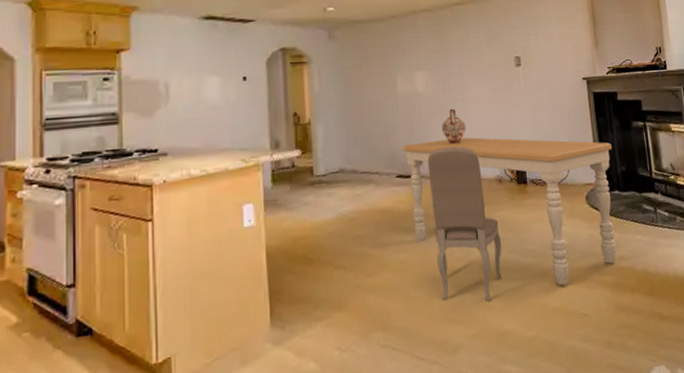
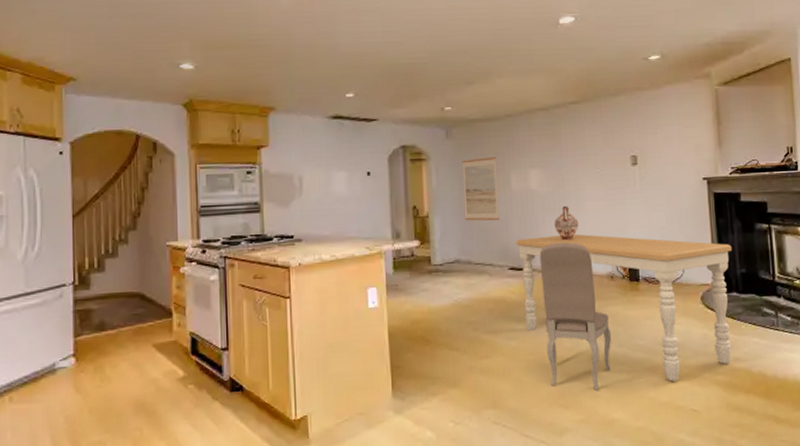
wall art: none [345,59,386,127] -> present [462,157,500,221]

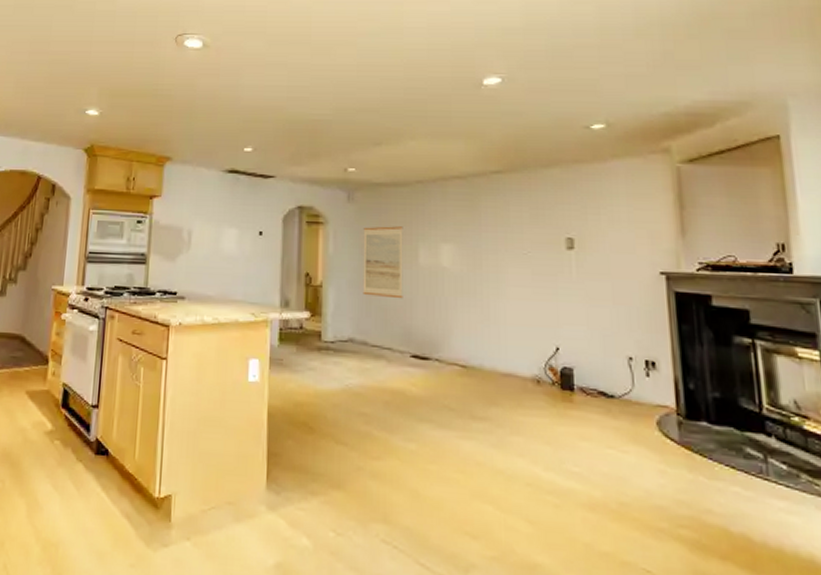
dining table: present [516,233,733,382] -> none [421,322,701,527]
dining chair: present [539,242,612,390] -> none [448,331,536,522]
ceramic jug: present [554,205,579,241] -> none [467,289,498,331]

